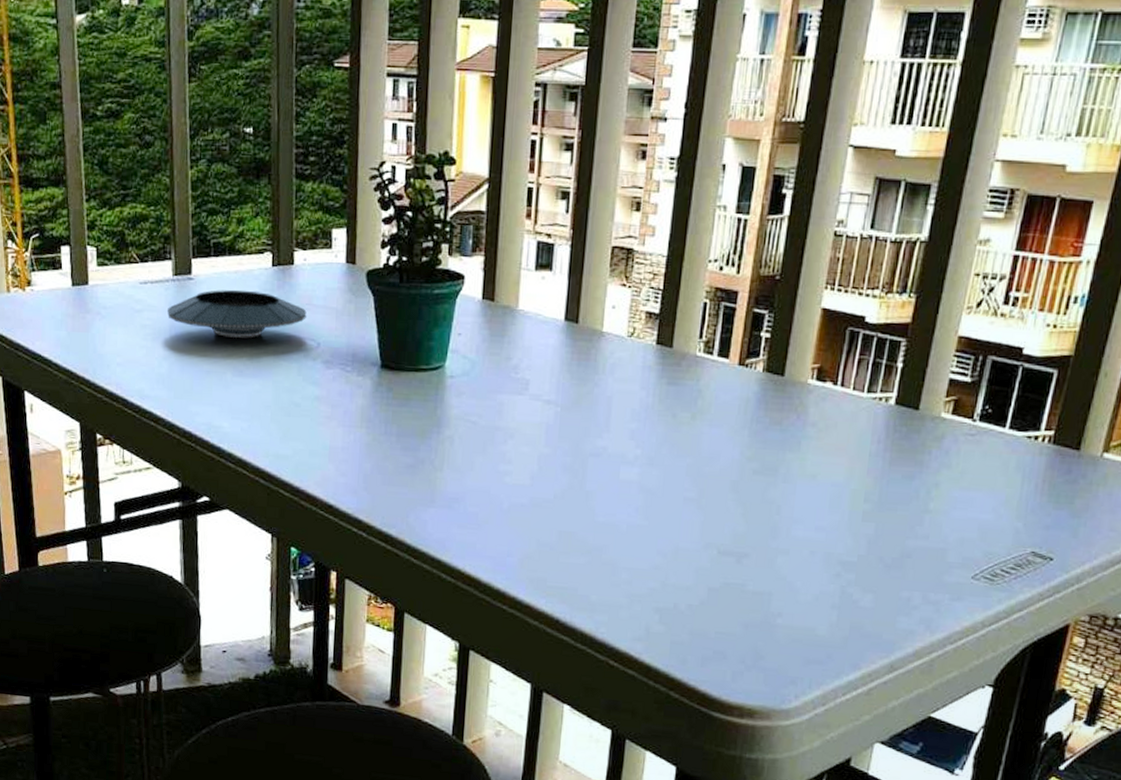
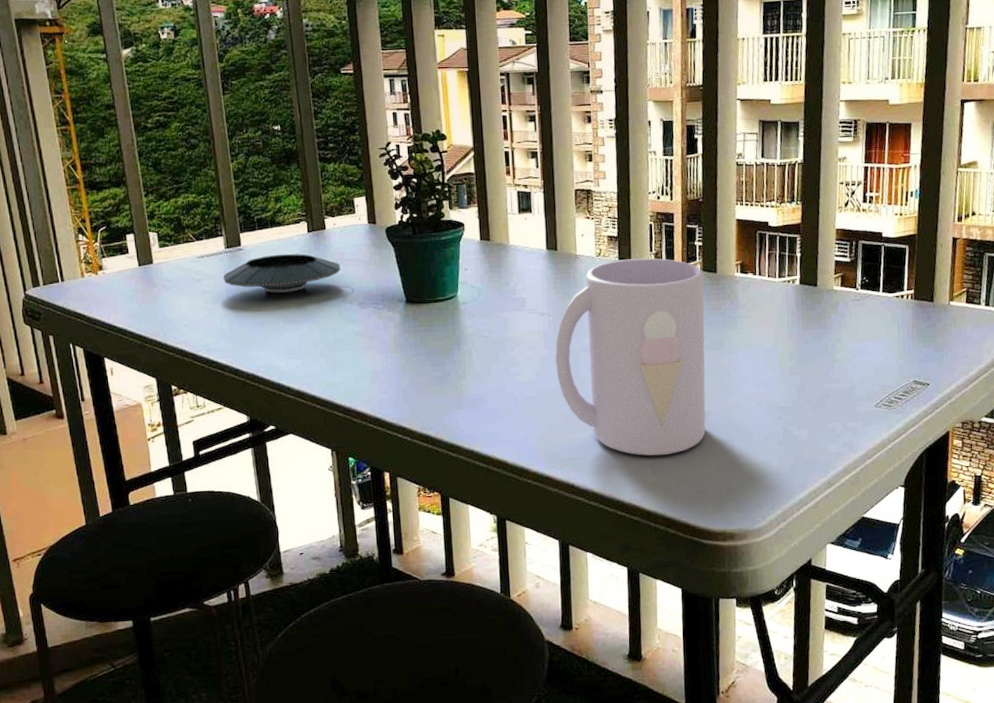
mug: none [556,344,767,601] -> present [555,258,706,456]

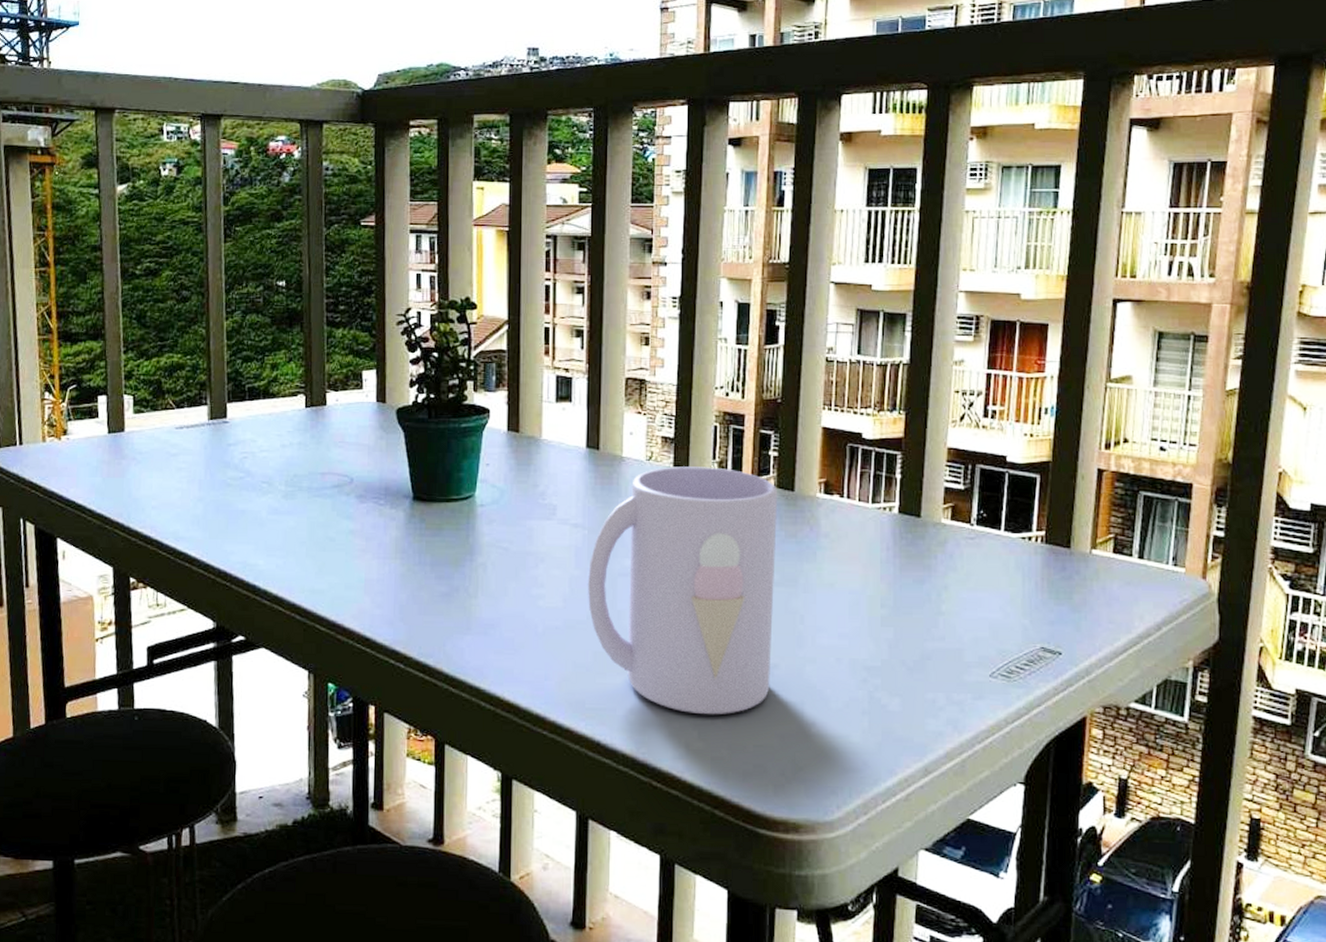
saucer: present [222,254,341,293] -> none [202,431,340,477]

